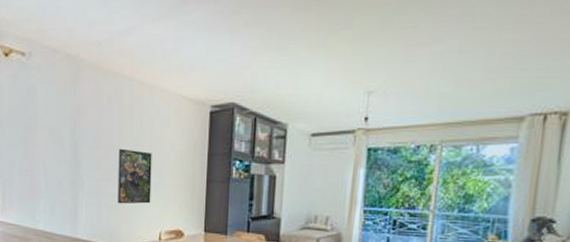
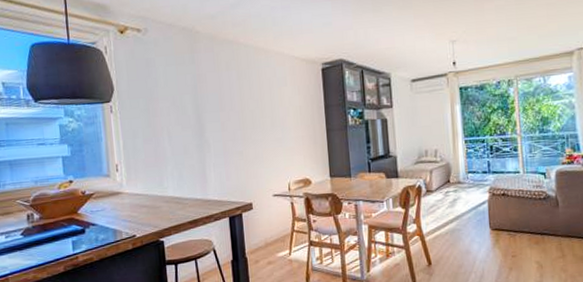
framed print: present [118,148,152,204] -> none [241,109,277,161]

